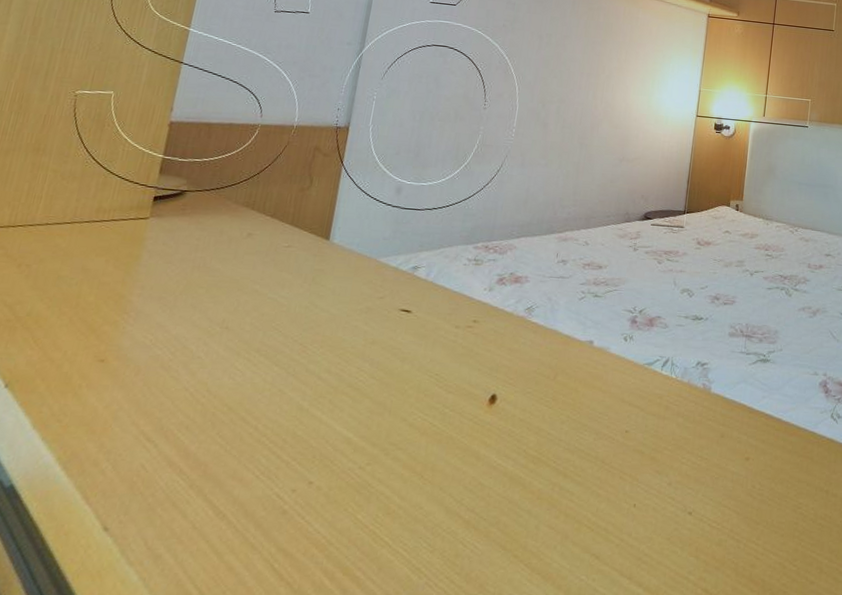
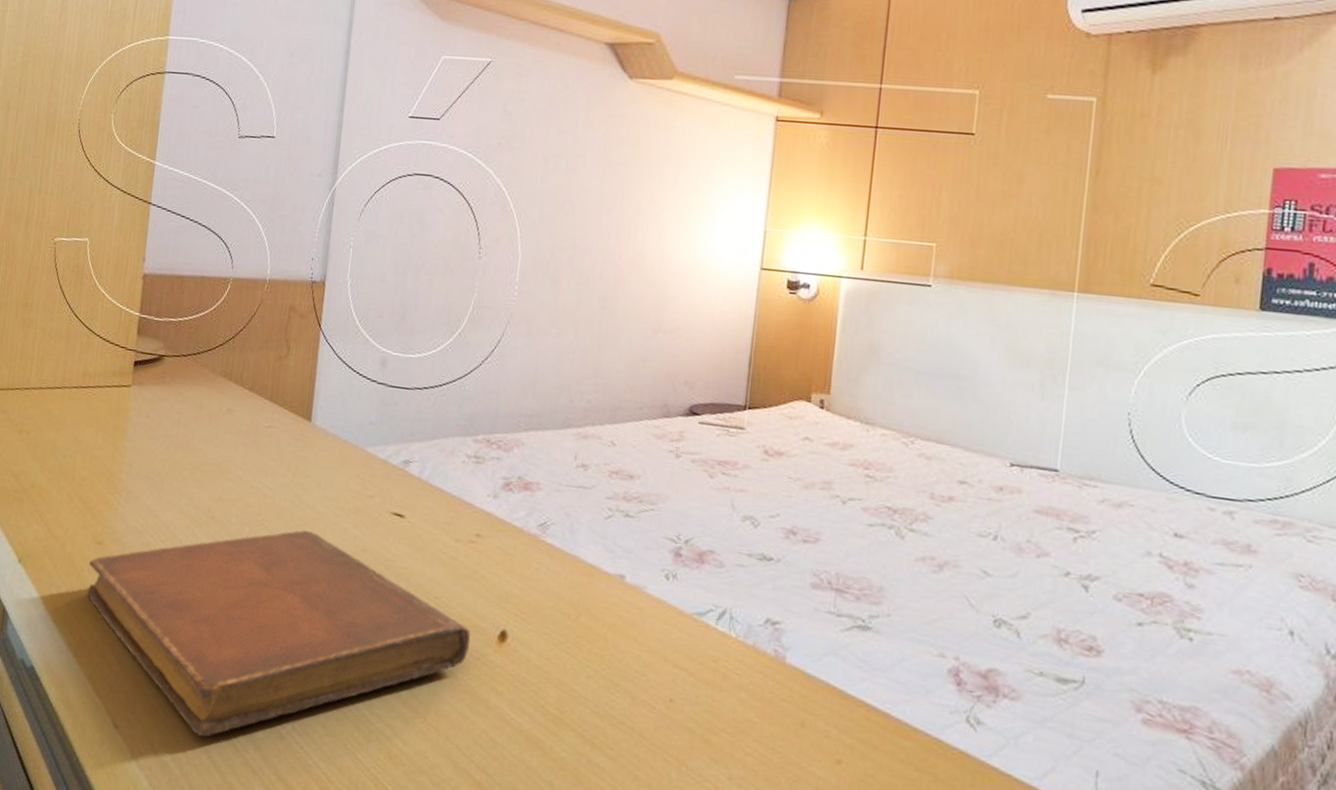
notebook: none [83,331,465,524] -> present [87,530,471,737]

